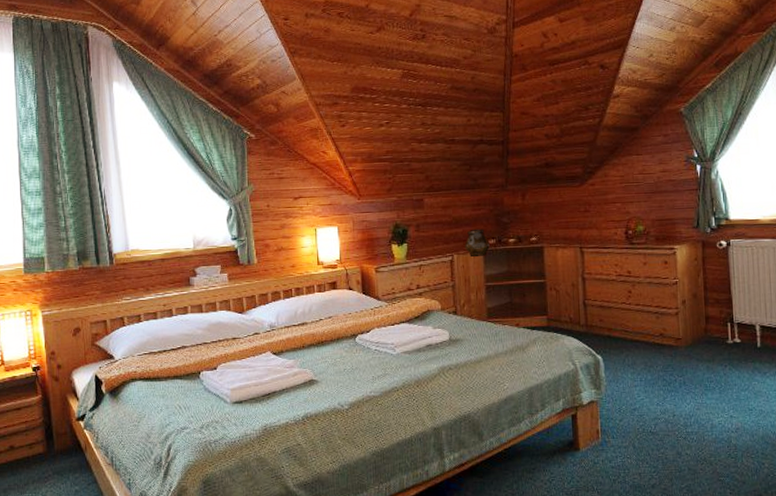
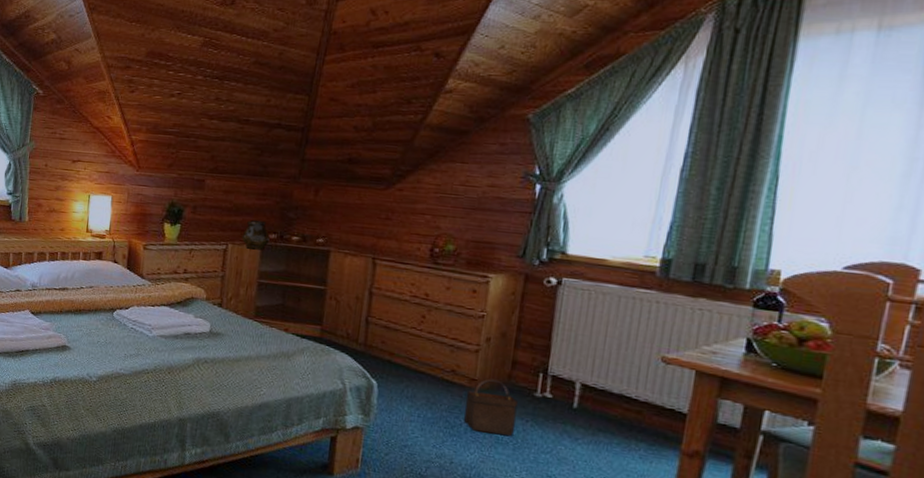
handbag: none [675,335,717,383] -> present [463,378,519,437]

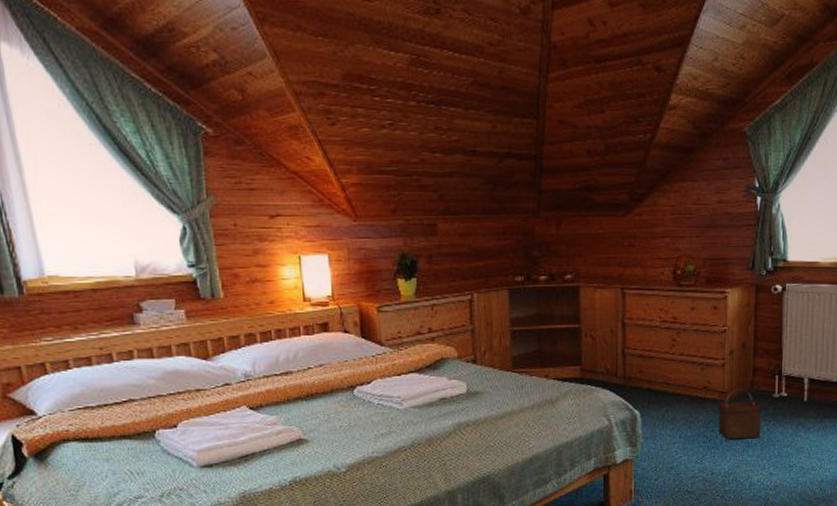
vase: present [241,219,270,251] -> none [486,262,517,296]

